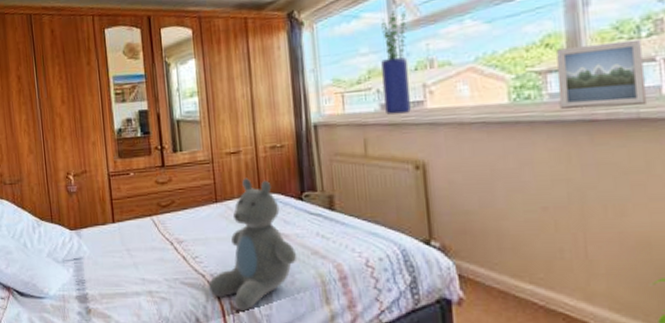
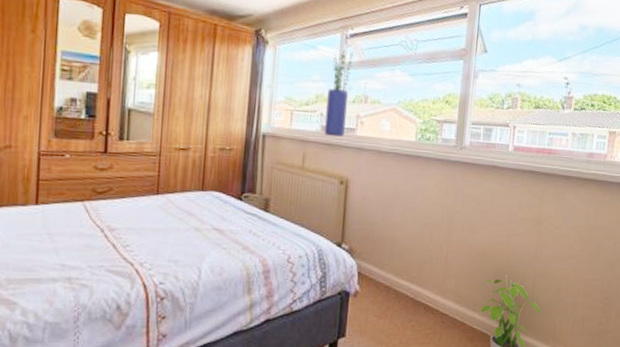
teddy bear: present [208,178,297,311] -> none [135,174,229,299]
picture frame: present [556,39,648,110] -> none [447,106,504,157]

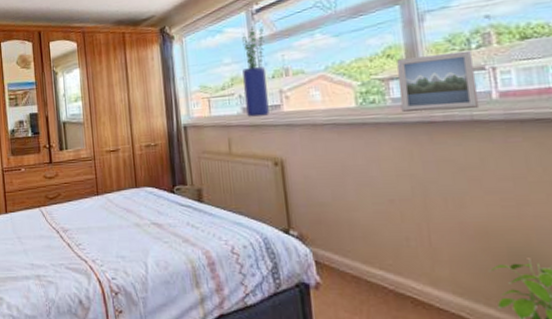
picture frame: none [447,106,504,157] -> present [397,50,480,113]

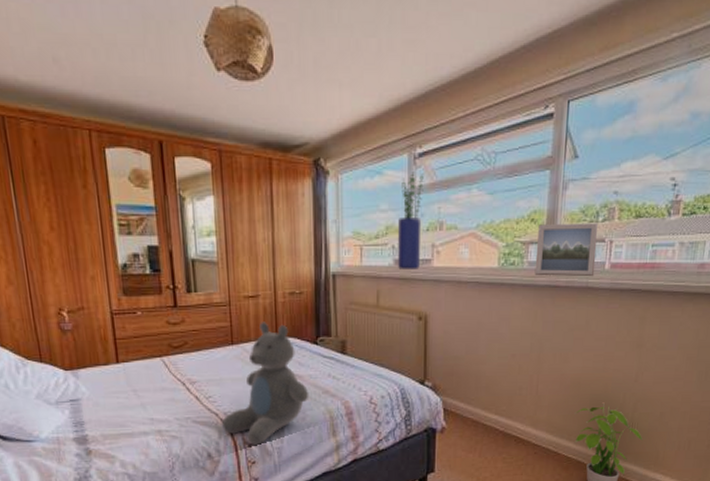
teddy bear: none [90,173,170,293] -> present [221,322,309,445]

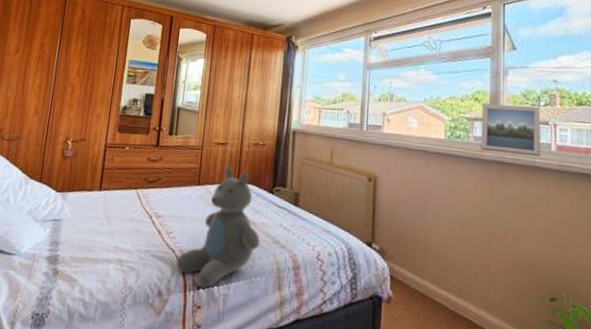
vase: present [397,172,424,269] -> none [350,51,378,134]

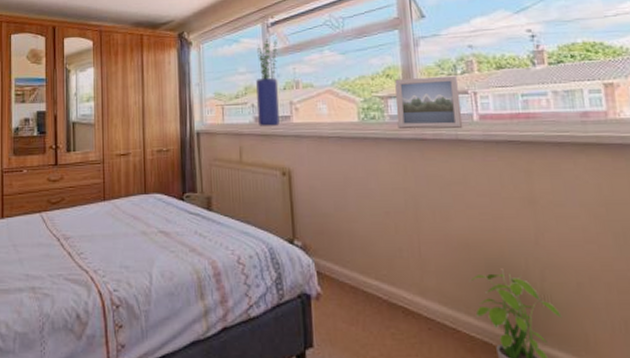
teddy bear: present [175,167,261,288] -> none [91,178,176,306]
vase: none [350,51,378,134] -> present [256,38,280,126]

